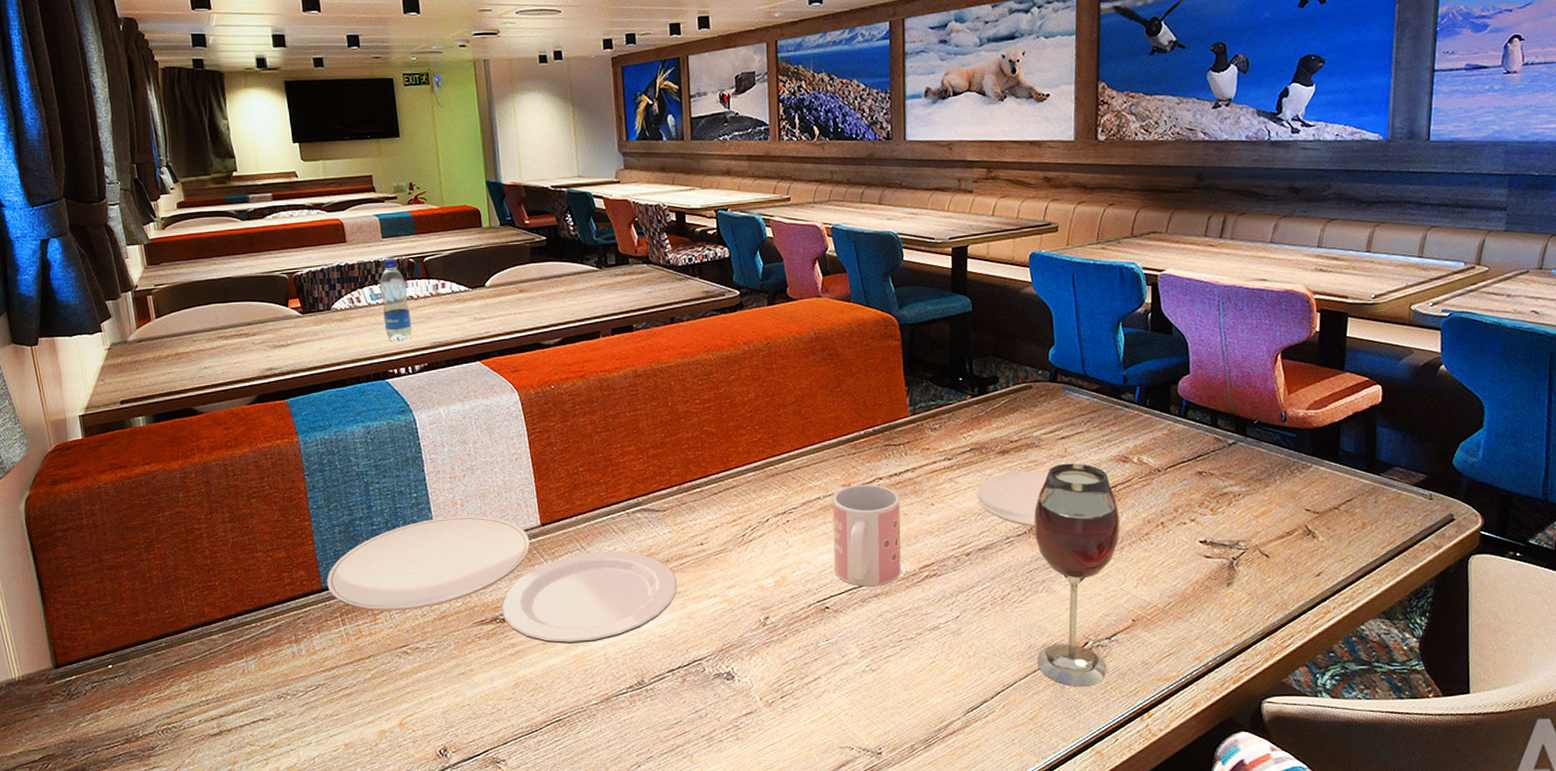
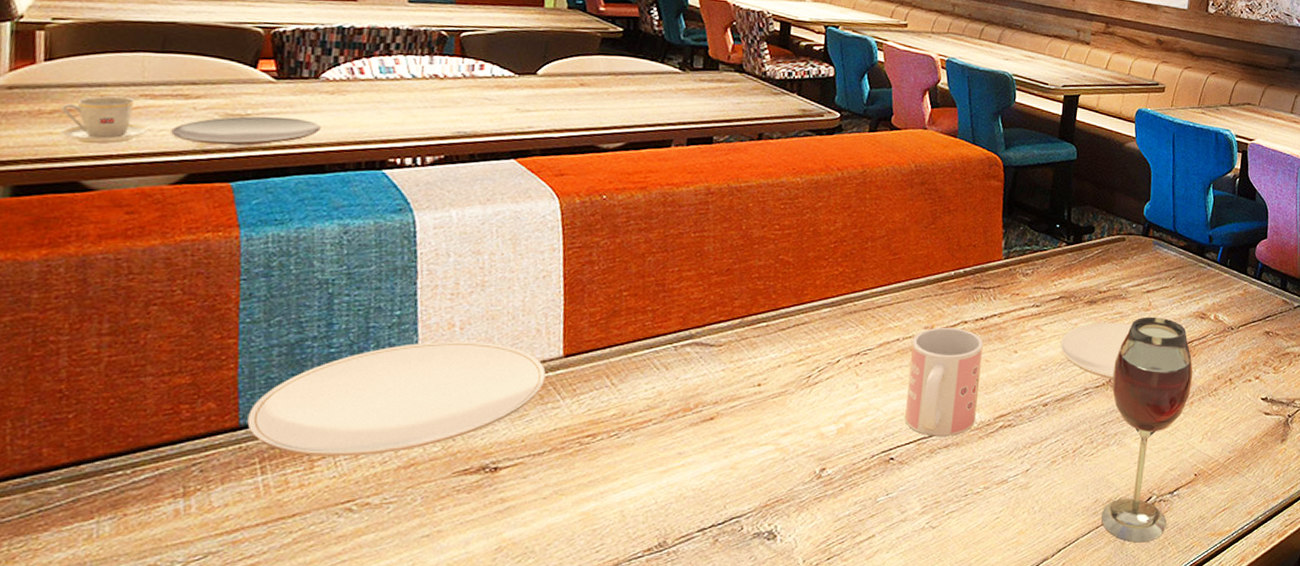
teacup: none [171,340,230,378] -> present [58,96,153,143]
plate: none [242,343,338,371] -> present [171,116,321,146]
bottle: present [380,259,412,341] -> none [392,28,432,126]
plate: present [501,551,677,645] -> none [494,389,724,499]

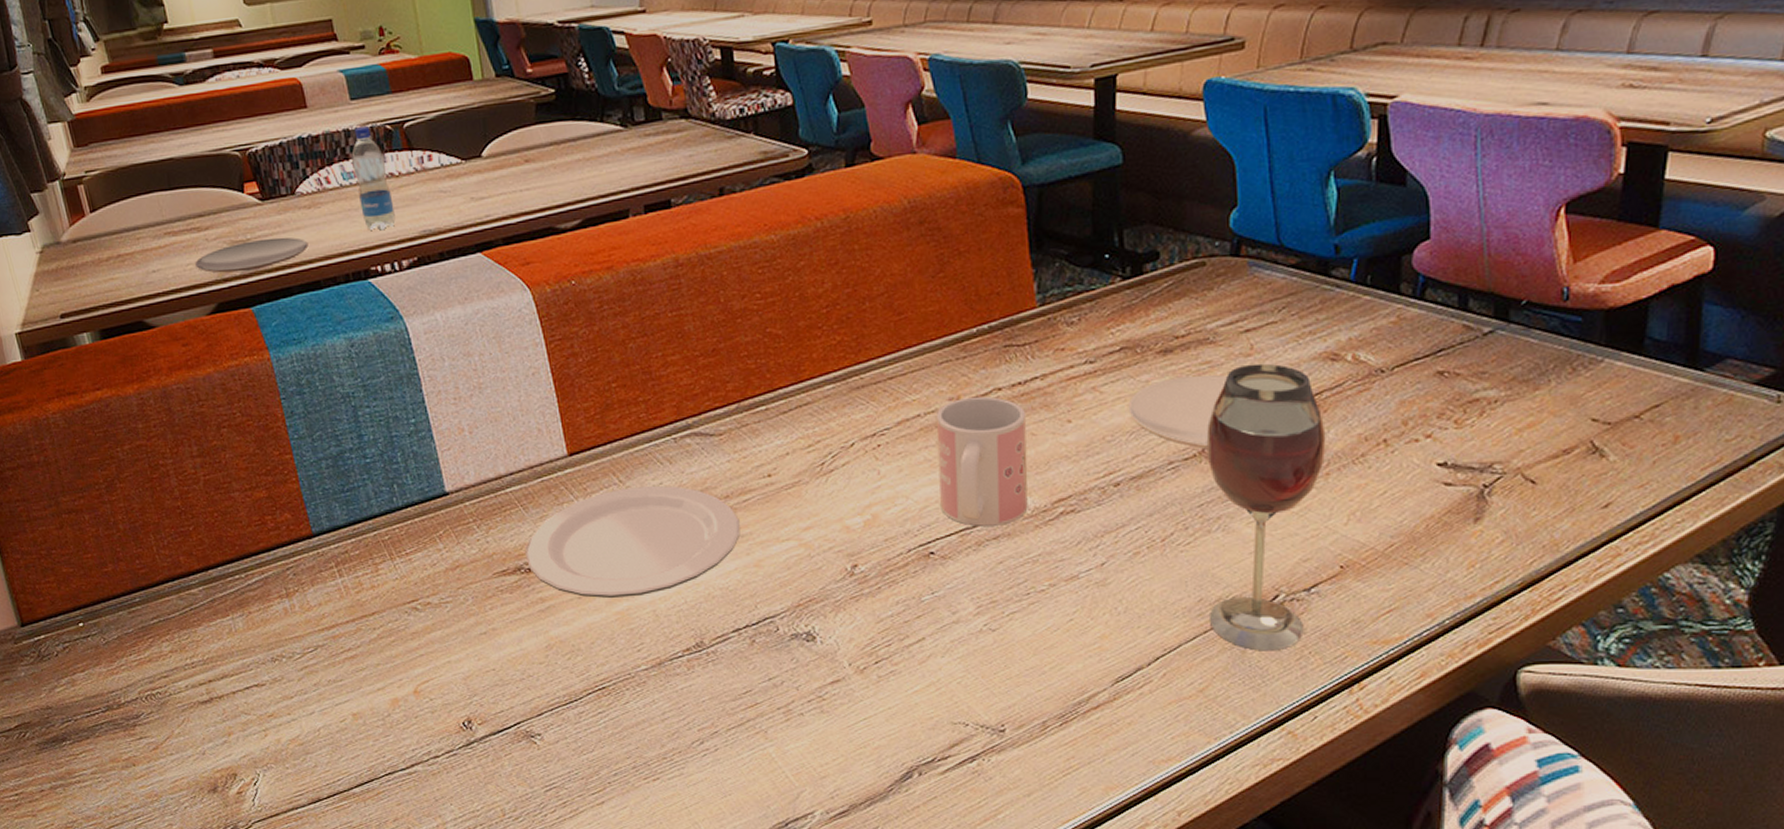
teacup: present [58,96,153,143] -> none [112,236,182,284]
plate: present [247,341,546,457] -> none [317,444,556,561]
bottle: none [392,28,432,126] -> present [351,127,396,231]
plate: none [494,389,724,499] -> present [525,485,741,599]

